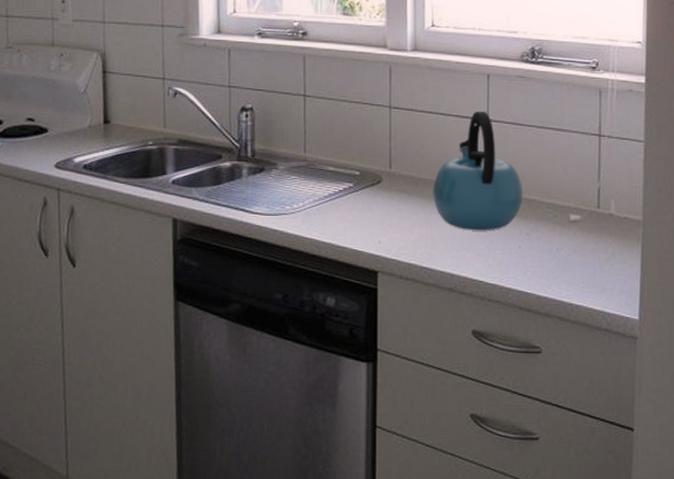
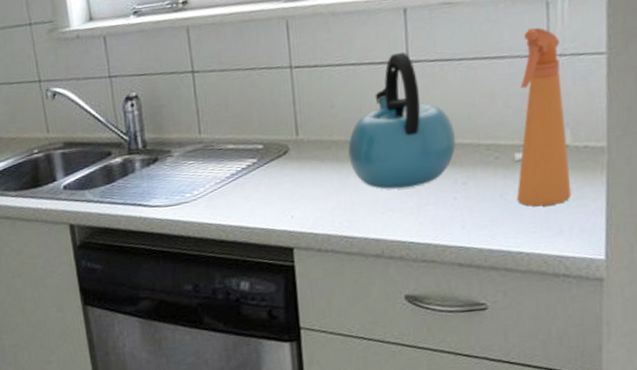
spray bottle: none [570,110,614,265] -> present [517,27,572,207]

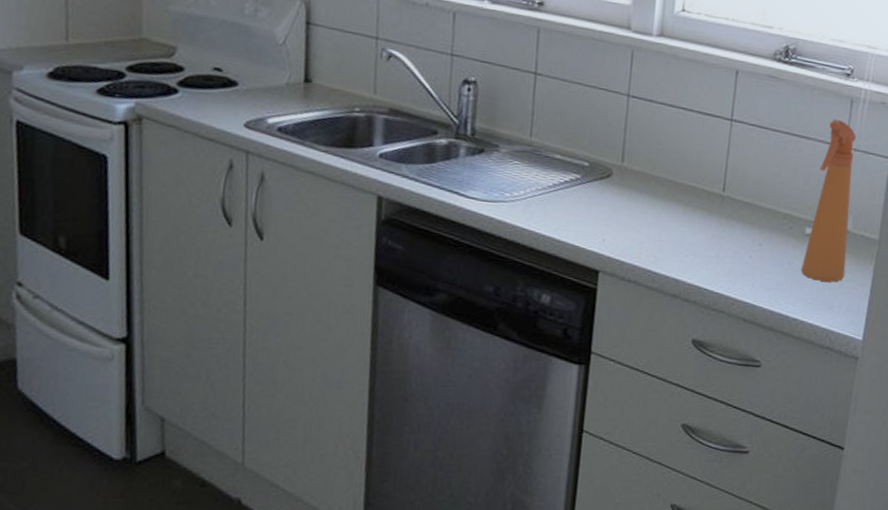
kettle: present [348,51,456,189] -> none [665,109,760,237]

